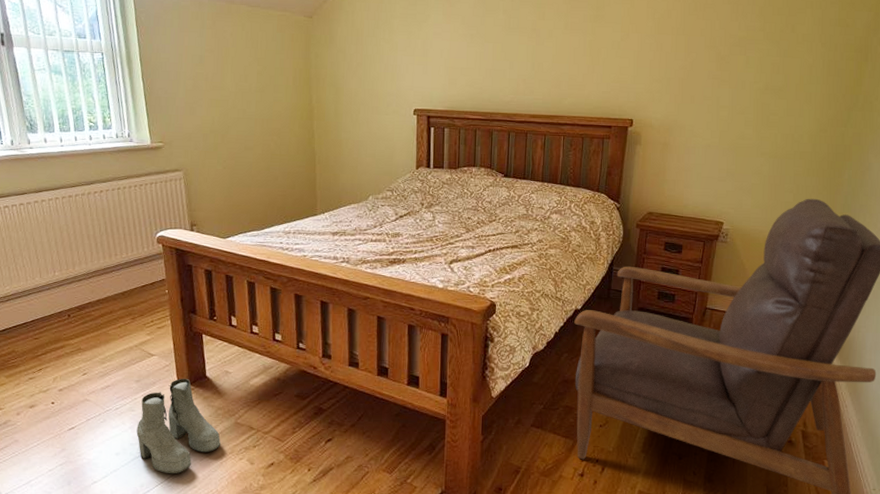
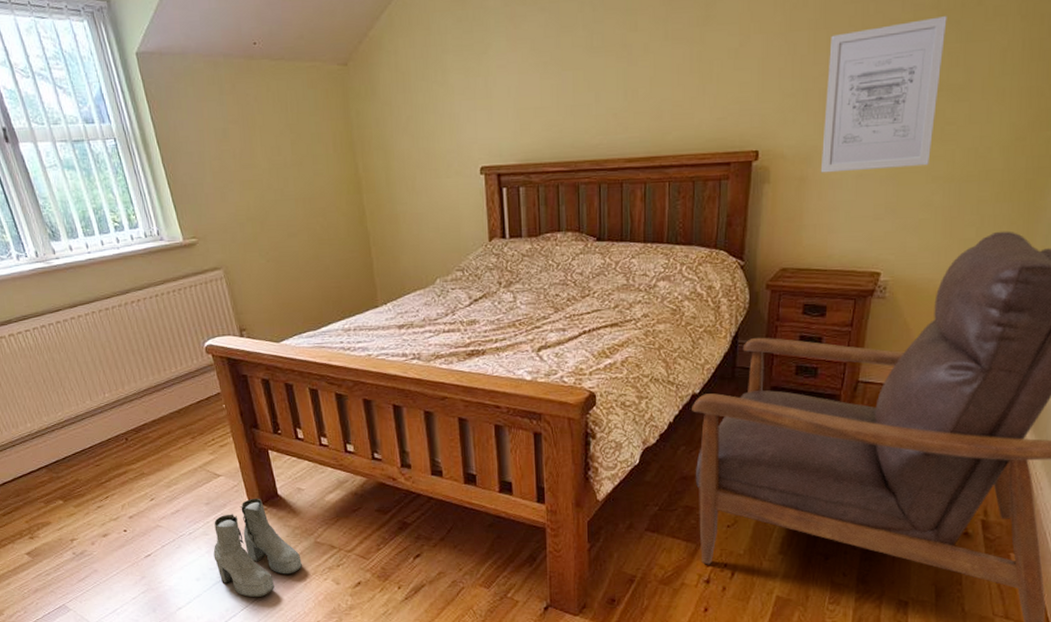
wall art: none [679,37,770,144] -> present [820,16,947,173]

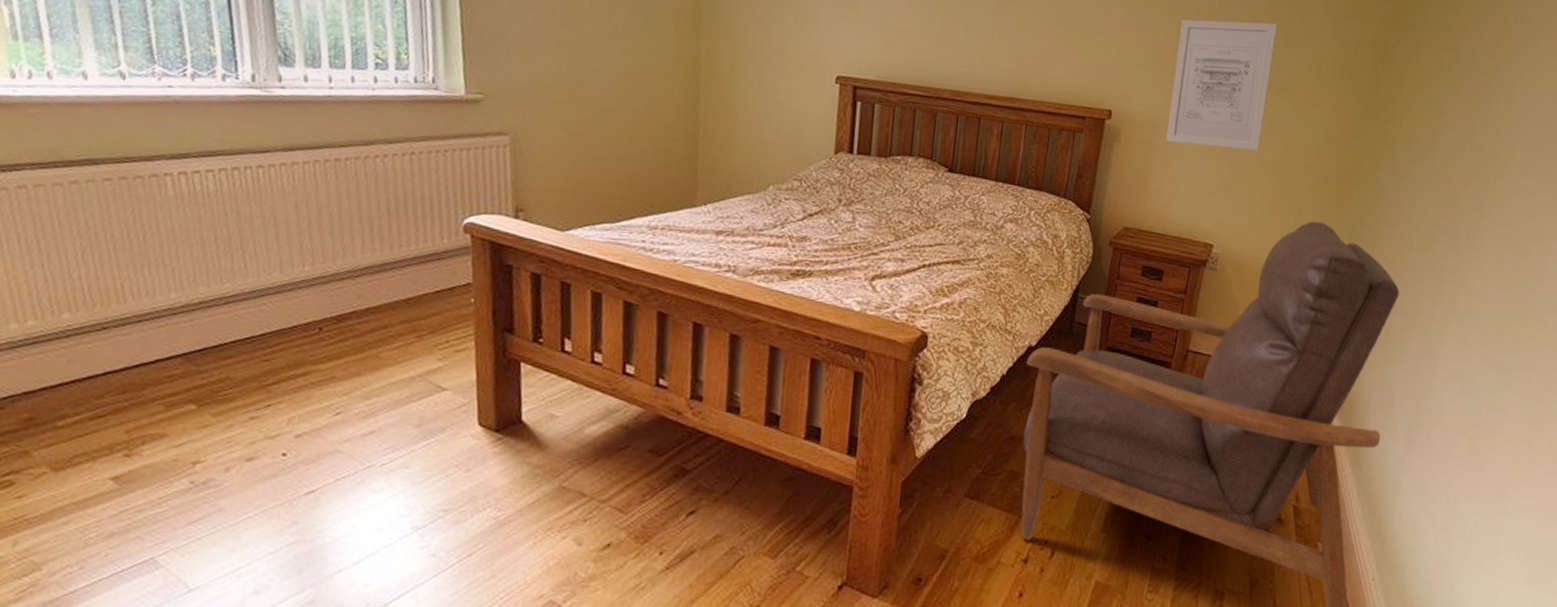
boots: present [213,498,302,598] -> none [410,422,536,559]

